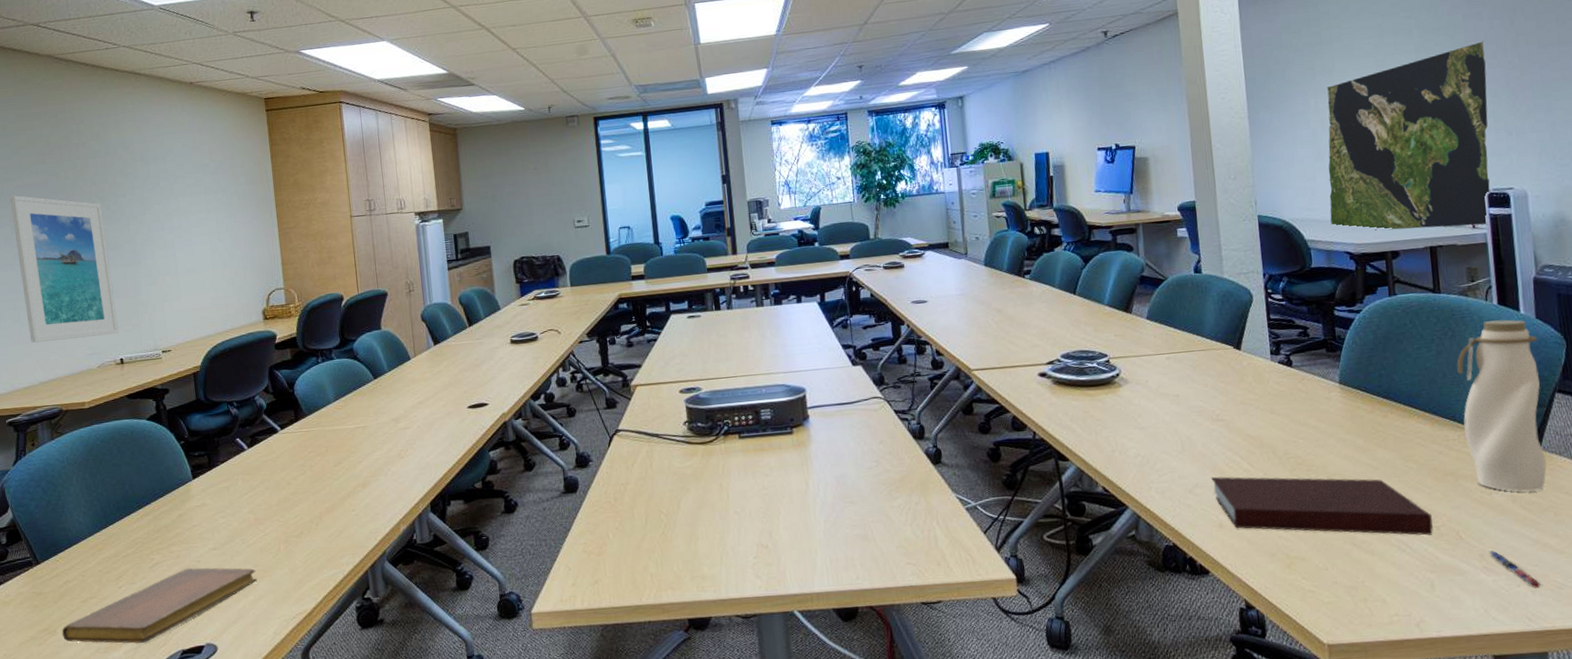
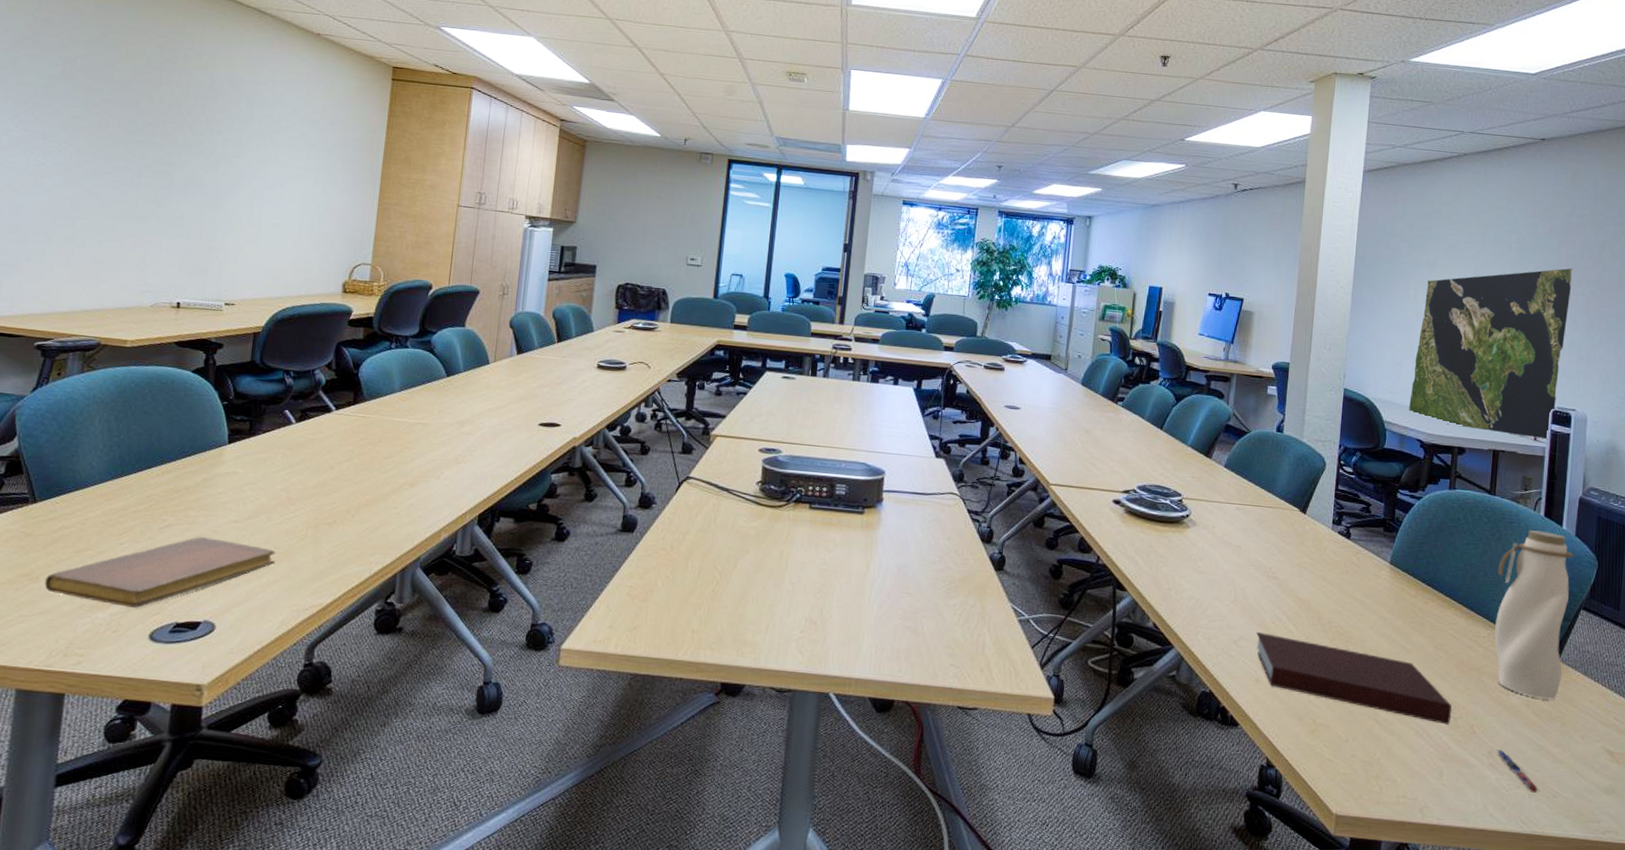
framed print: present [9,195,119,343] -> none [81,107,193,275]

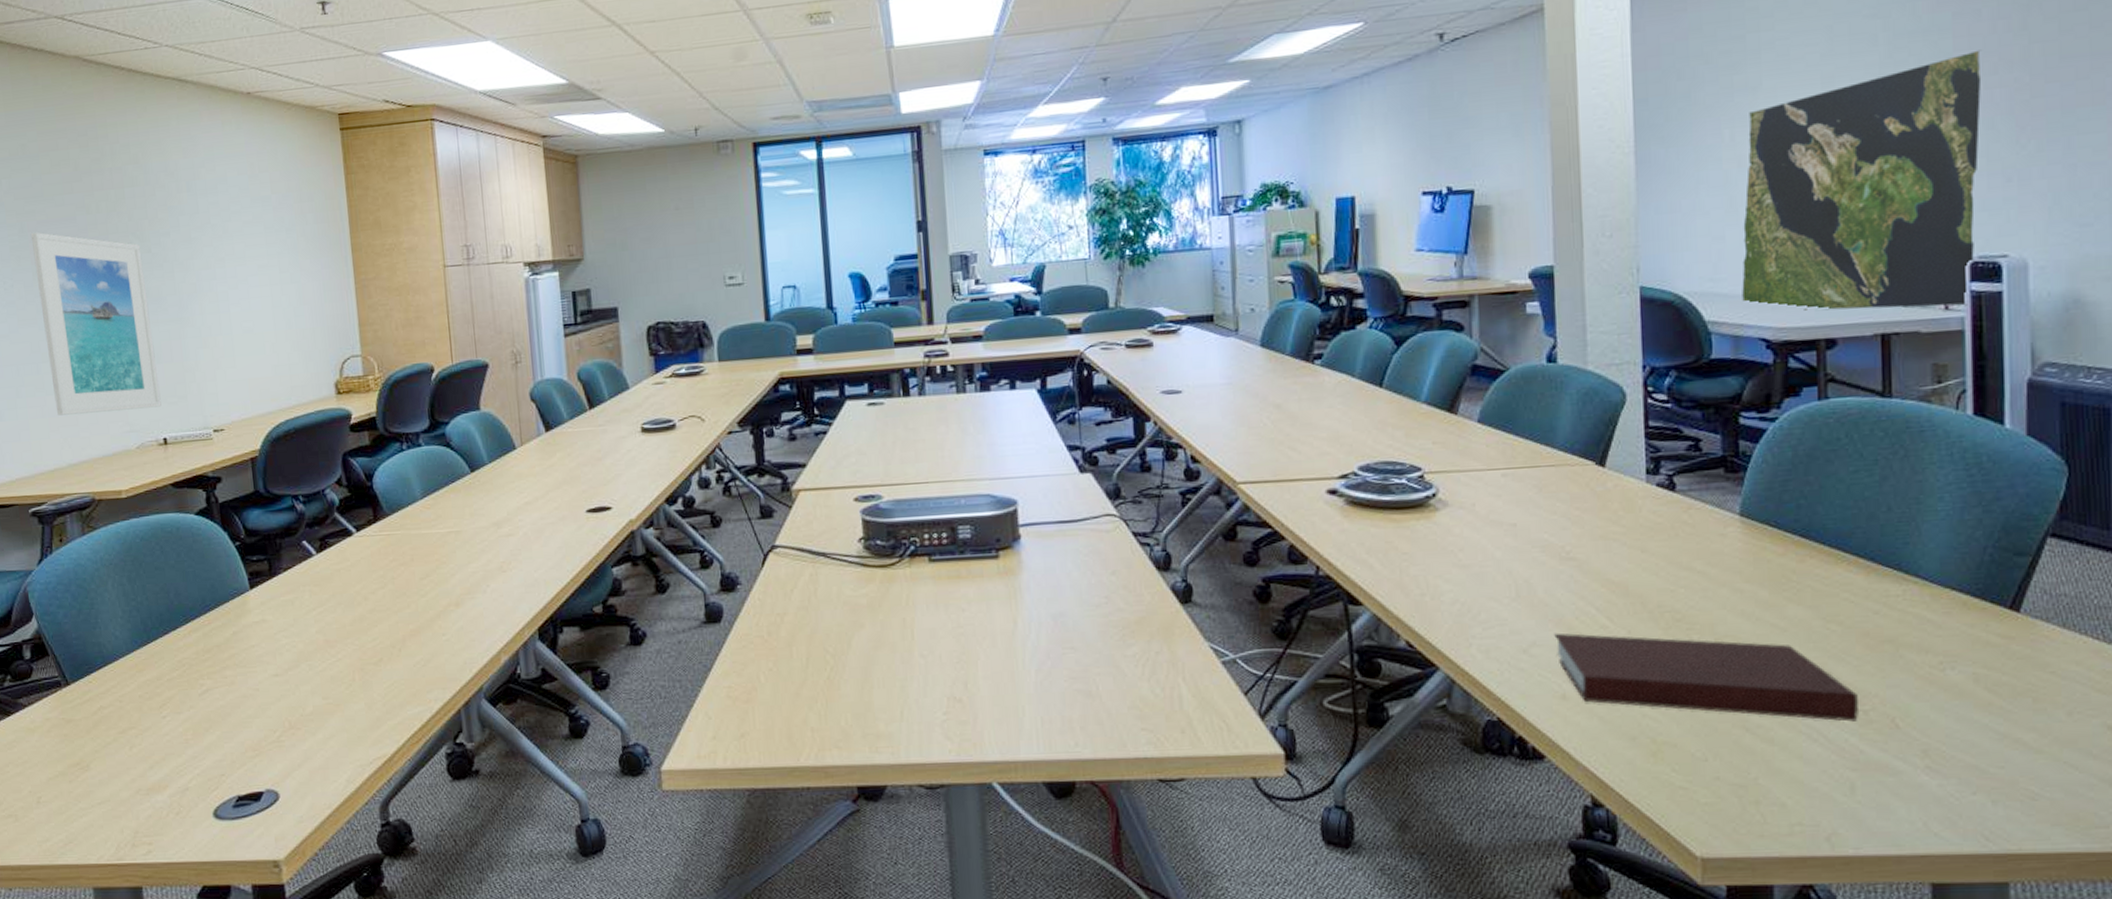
notebook: present [44,537,276,608] -> none [95,697,328,786]
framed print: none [81,107,193,275] -> present [30,232,162,416]
water bottle: present [1494,530,1574,700] -> none [1908,436,2027,670]
pen: present [1497,748,1540,793] -> none [1935,744,2009,798]

